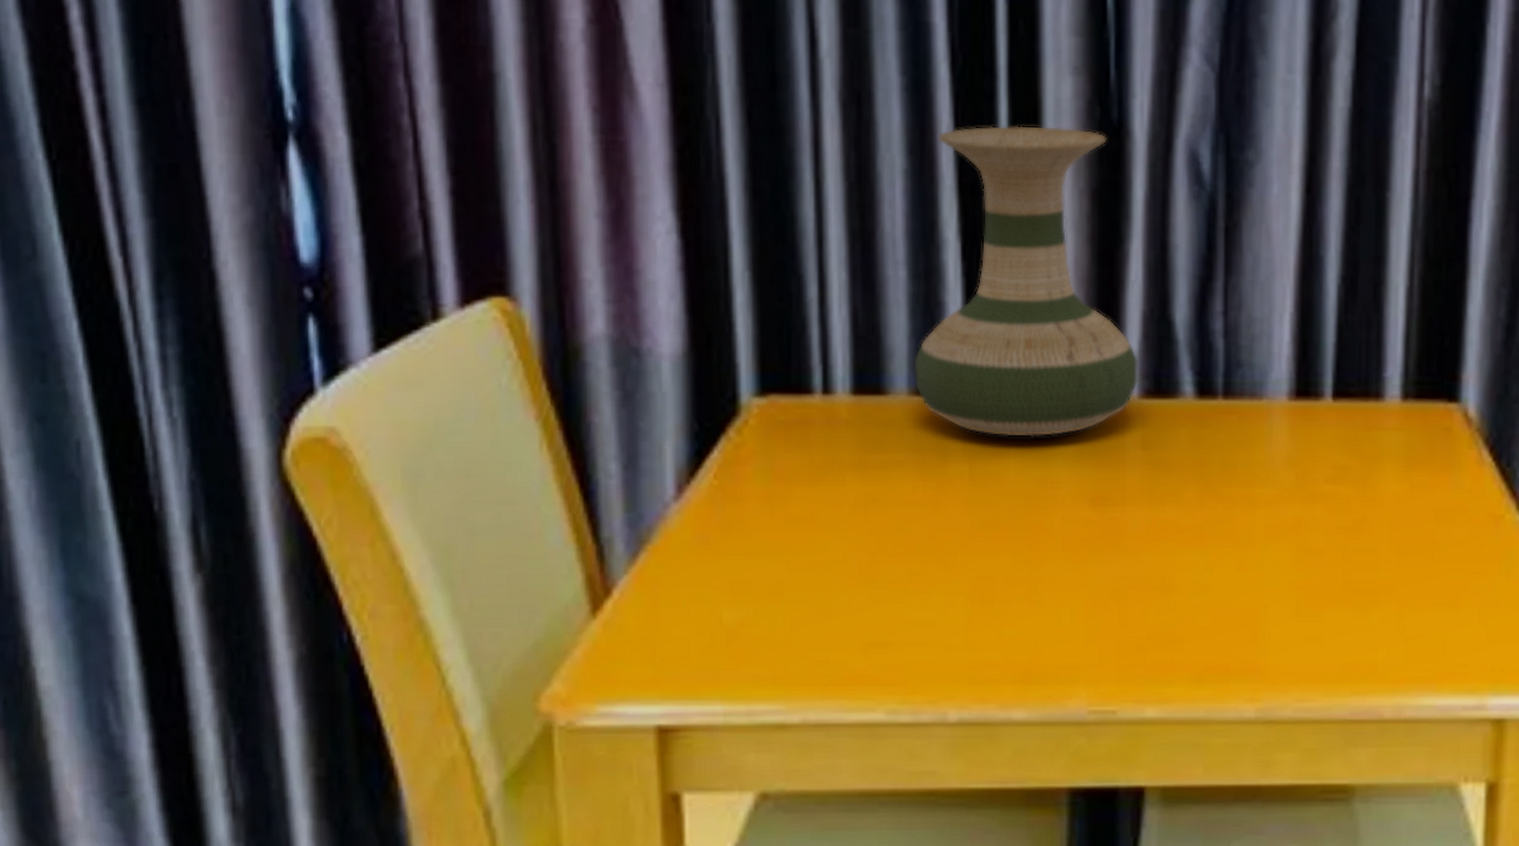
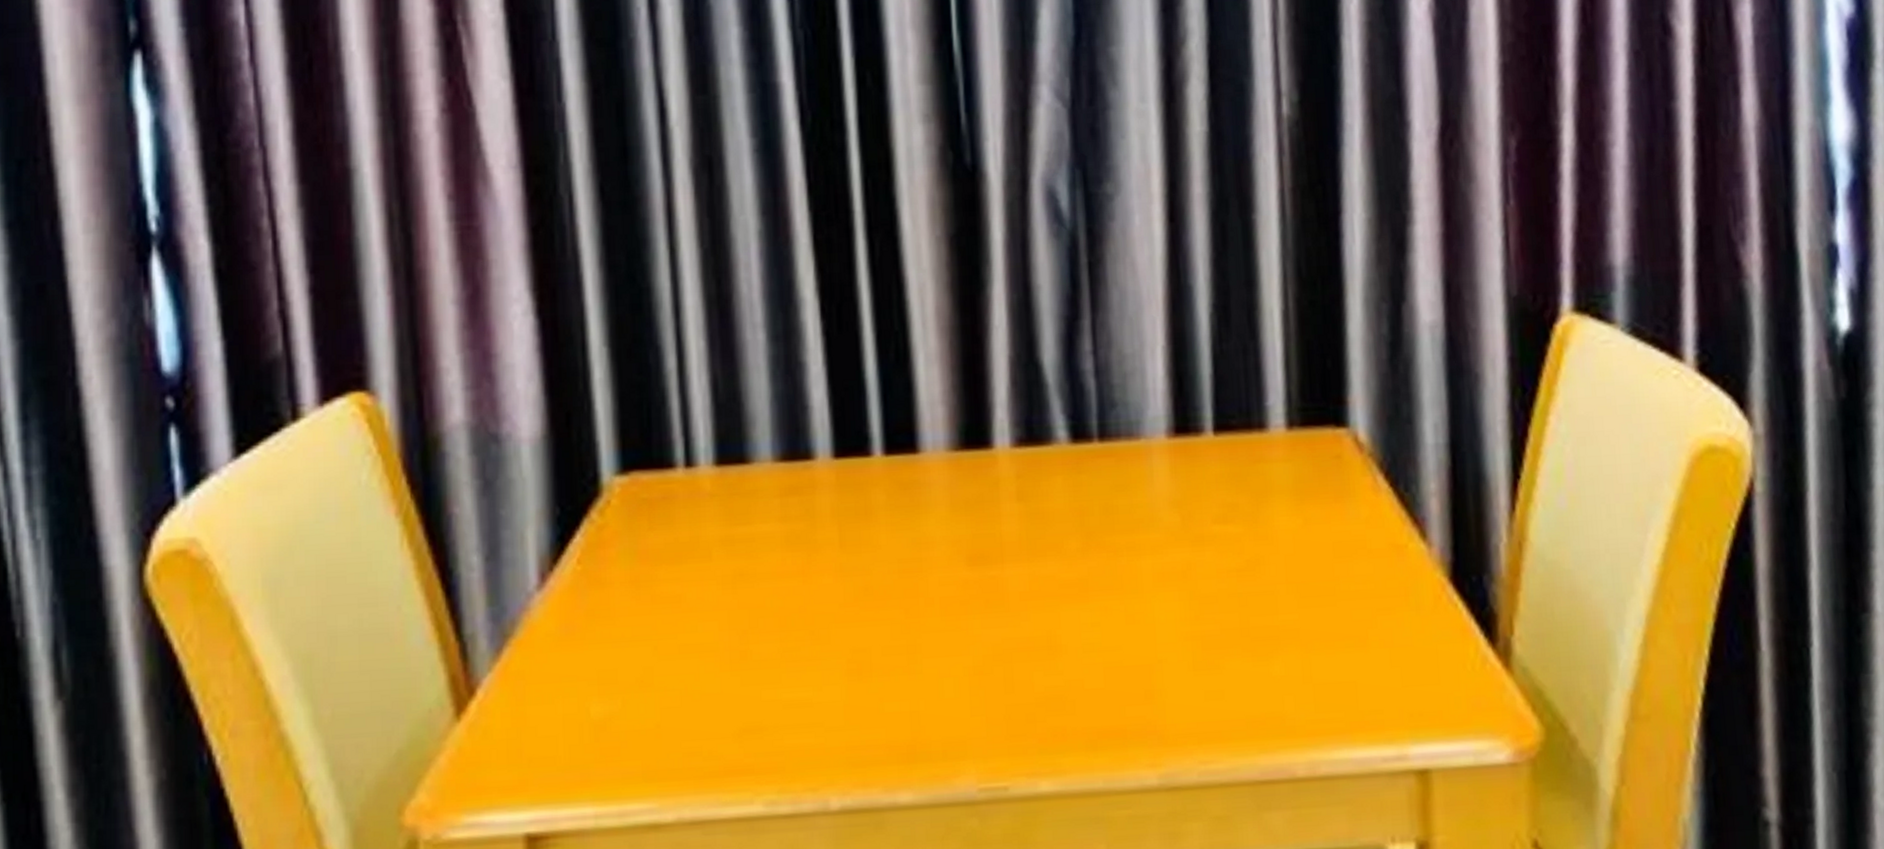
vase: present [914,125,1139,437] -> none [777,175,1010,499]

